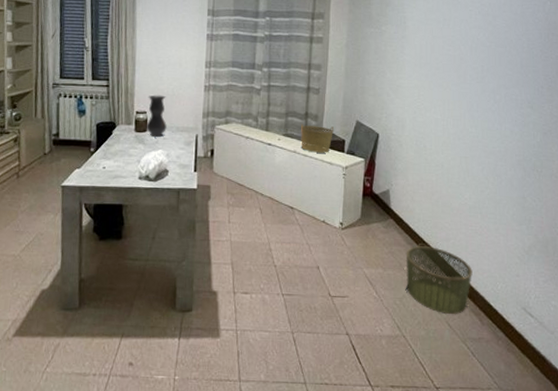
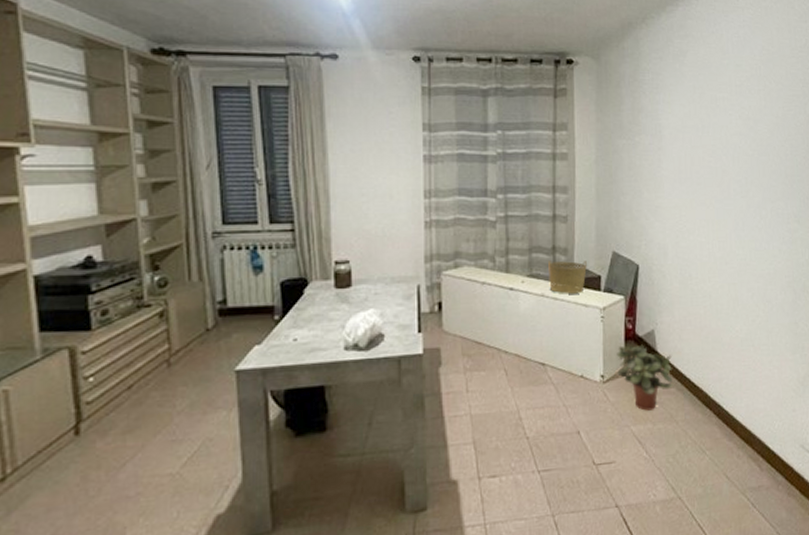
vase: present [146,95,167,138] -> none [349,237,378,294]
potted plant: none [354,200,406,258] -> present [617,344,675,411]
basket: present [405,244,473,314] -> none [676,388,748,465]

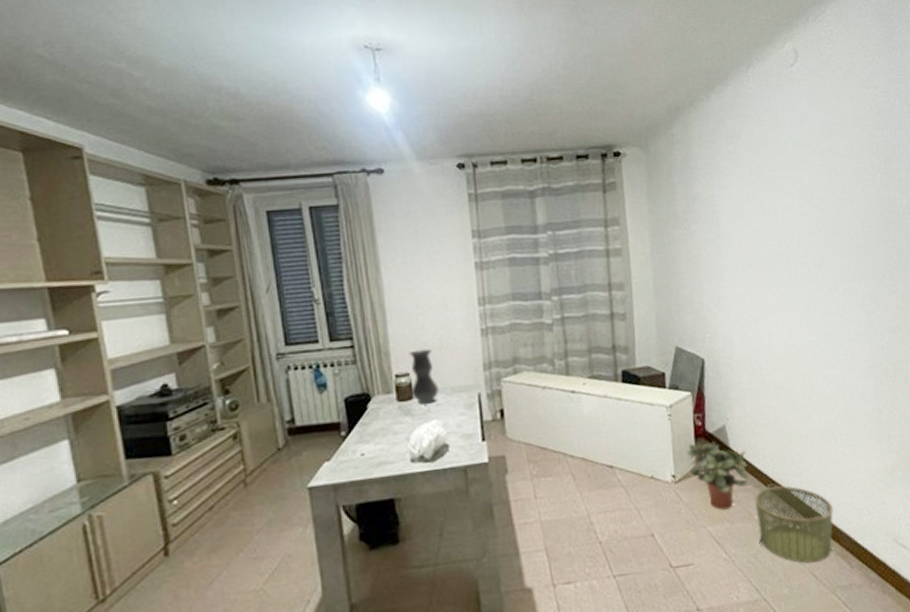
vase: none [349,237,378,294] -> present [408,348,439,405]
basket: present [548,260,588,294] -> none [609,358,651,394]
basket: none [676,388,748,465] -> present [754,484,834,563]

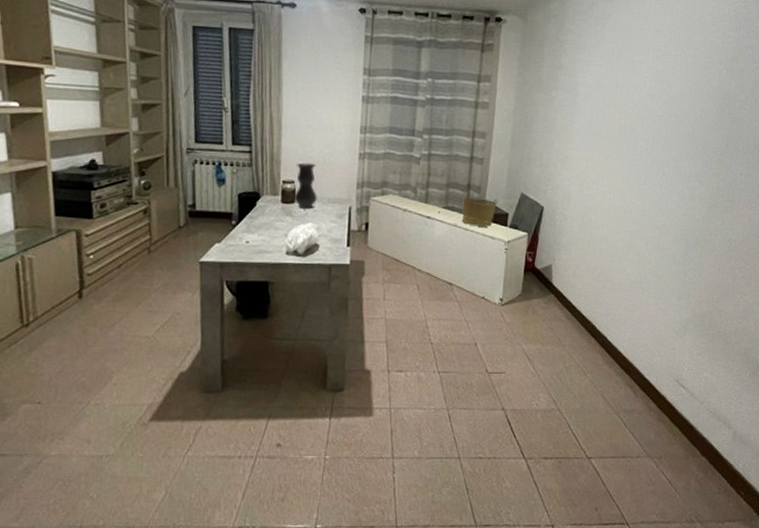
basket: none [609,358,651,394] -> present [462,196,498,227]
potted plant: present [687,441,752,510] -> none [515,275,566,333]
basket: present [754,484,834,563] -> none [564,319,630,387]

